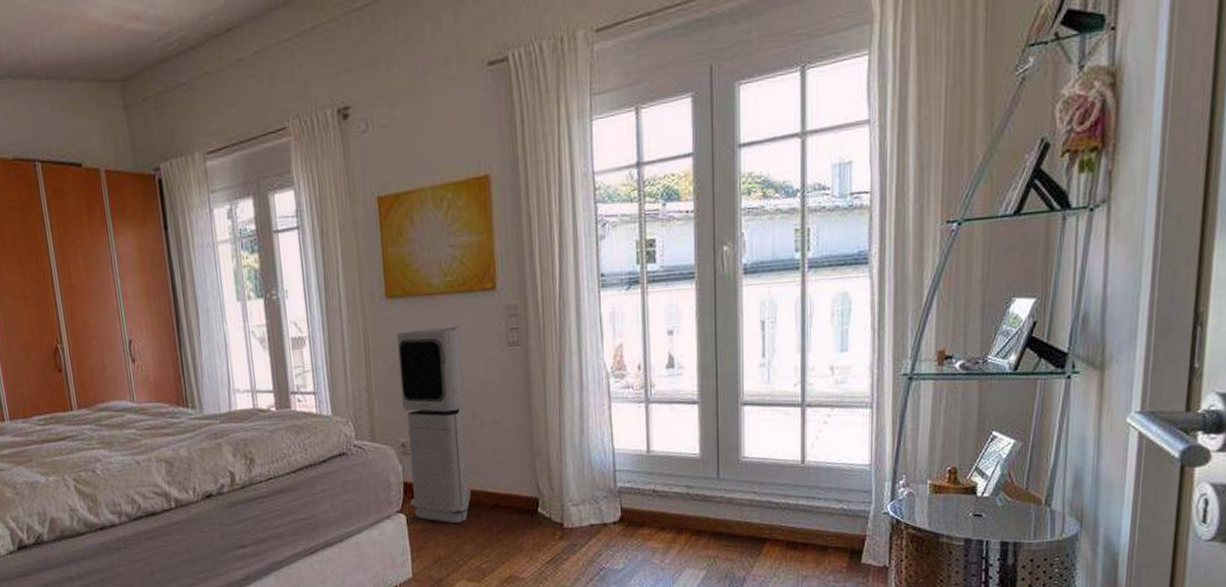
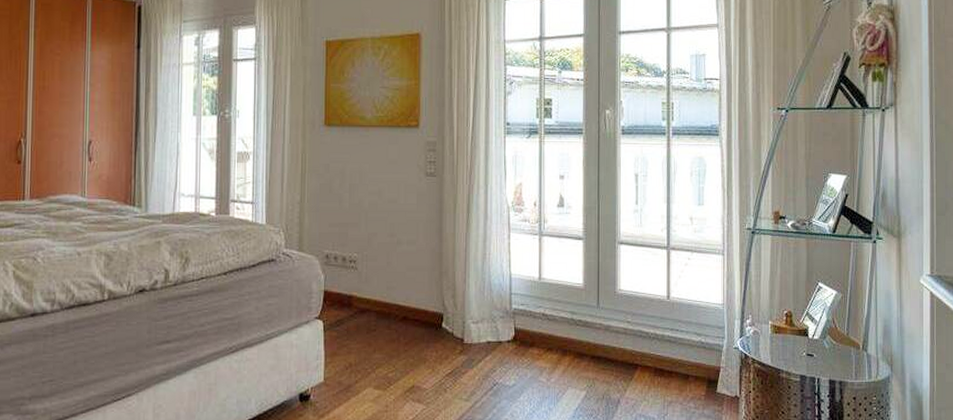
air purifier: present [397,327,471,523] -> none [329,155,386,332]

